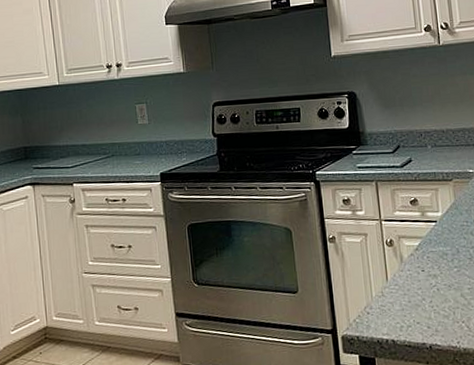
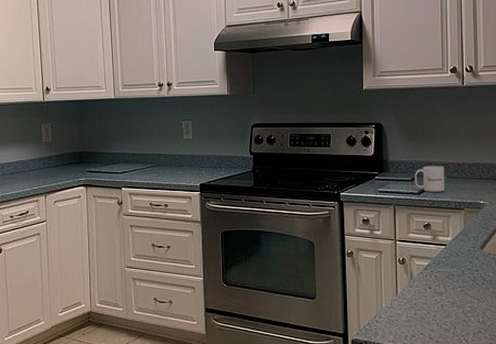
mug: none [395,134,429,164] -> present [415,166,444,192]

